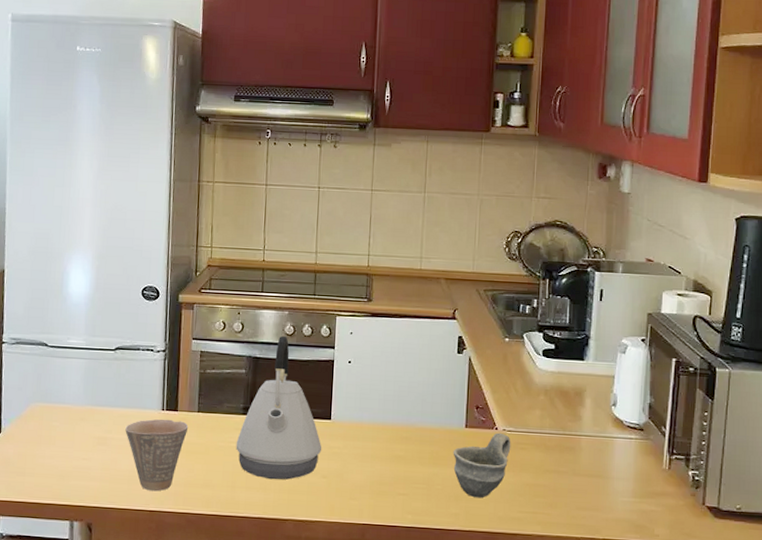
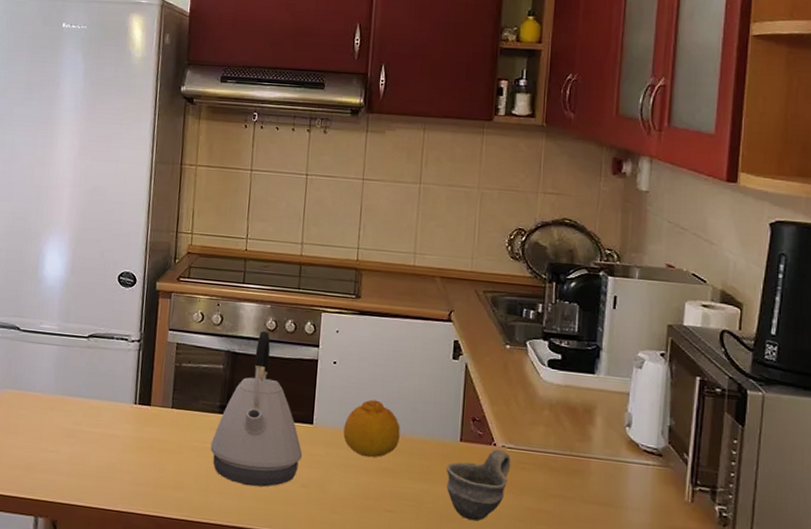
cup: present [125,419,189,492] -> none [95,413,162,491]
fruit: none [359,394,411,447] -> present [343,399,400,458]

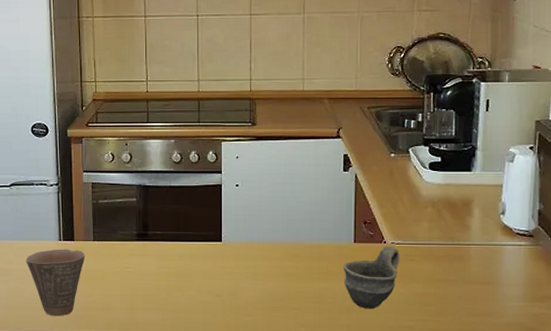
cup: none [95,413,162,491] -> present [26,249,86,317]
kettle: present [210,331,303,487] -> none [132,164,215,301]
fruit: present [343,399,400,458] -> none [250,214,300,265]

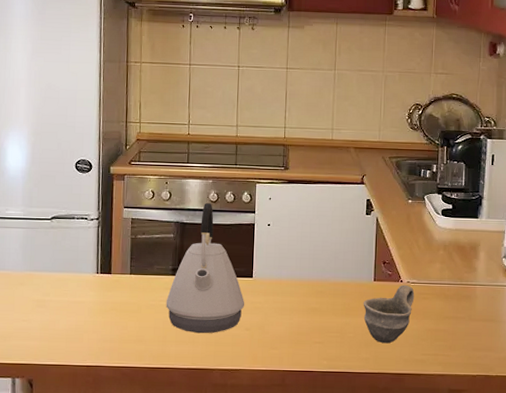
cup: present [26,249,86,317] -> none [62,281,122,348]
kettle: none [132,164,215,301] -> present [166,203,245,334]

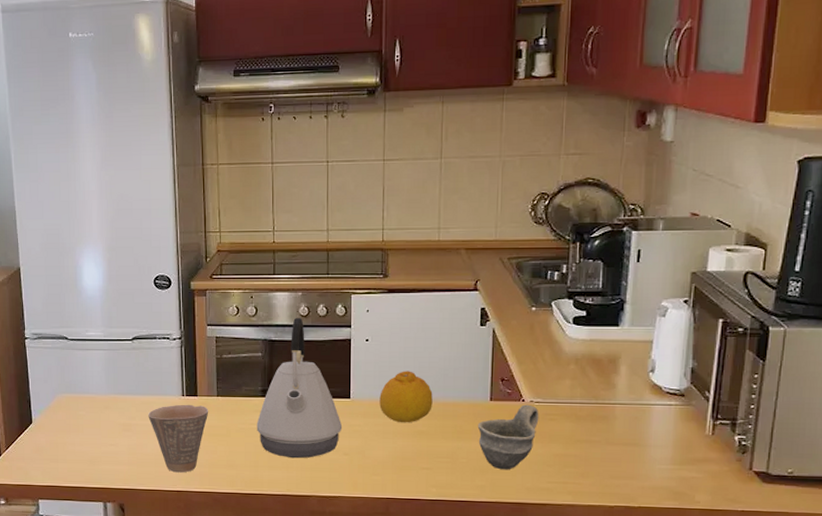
cup: none [62,281,122,348] -> present [148,404,209,473]
fruit: none [278,253,325,301] -> present [379,371,433,423]

